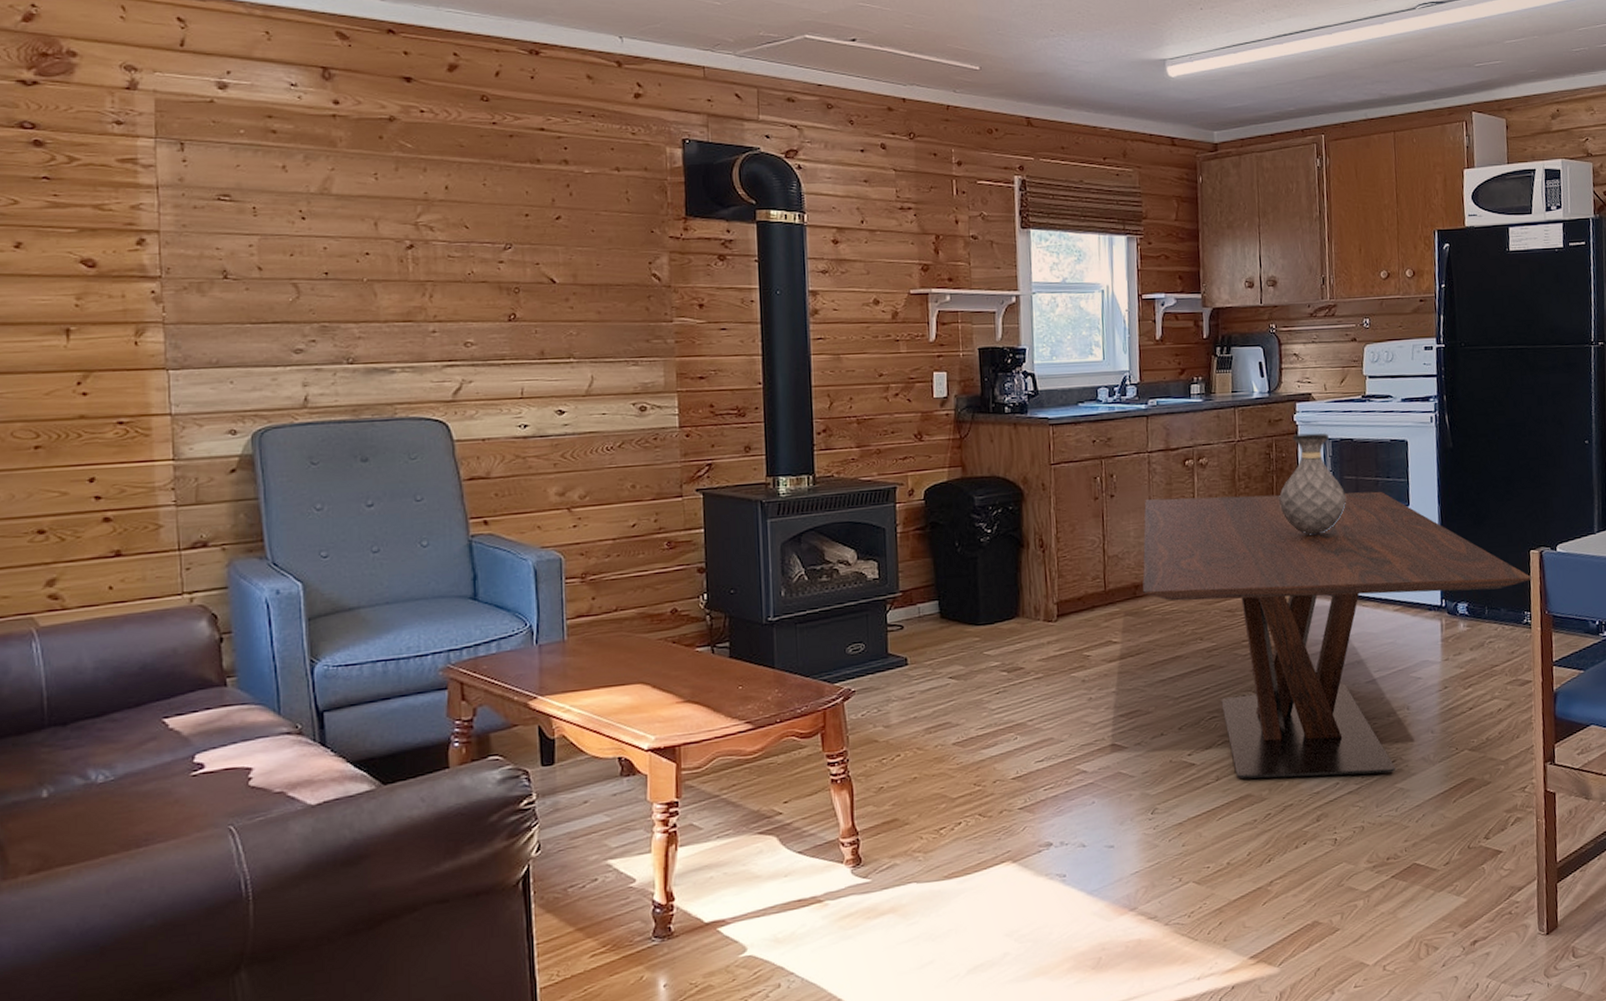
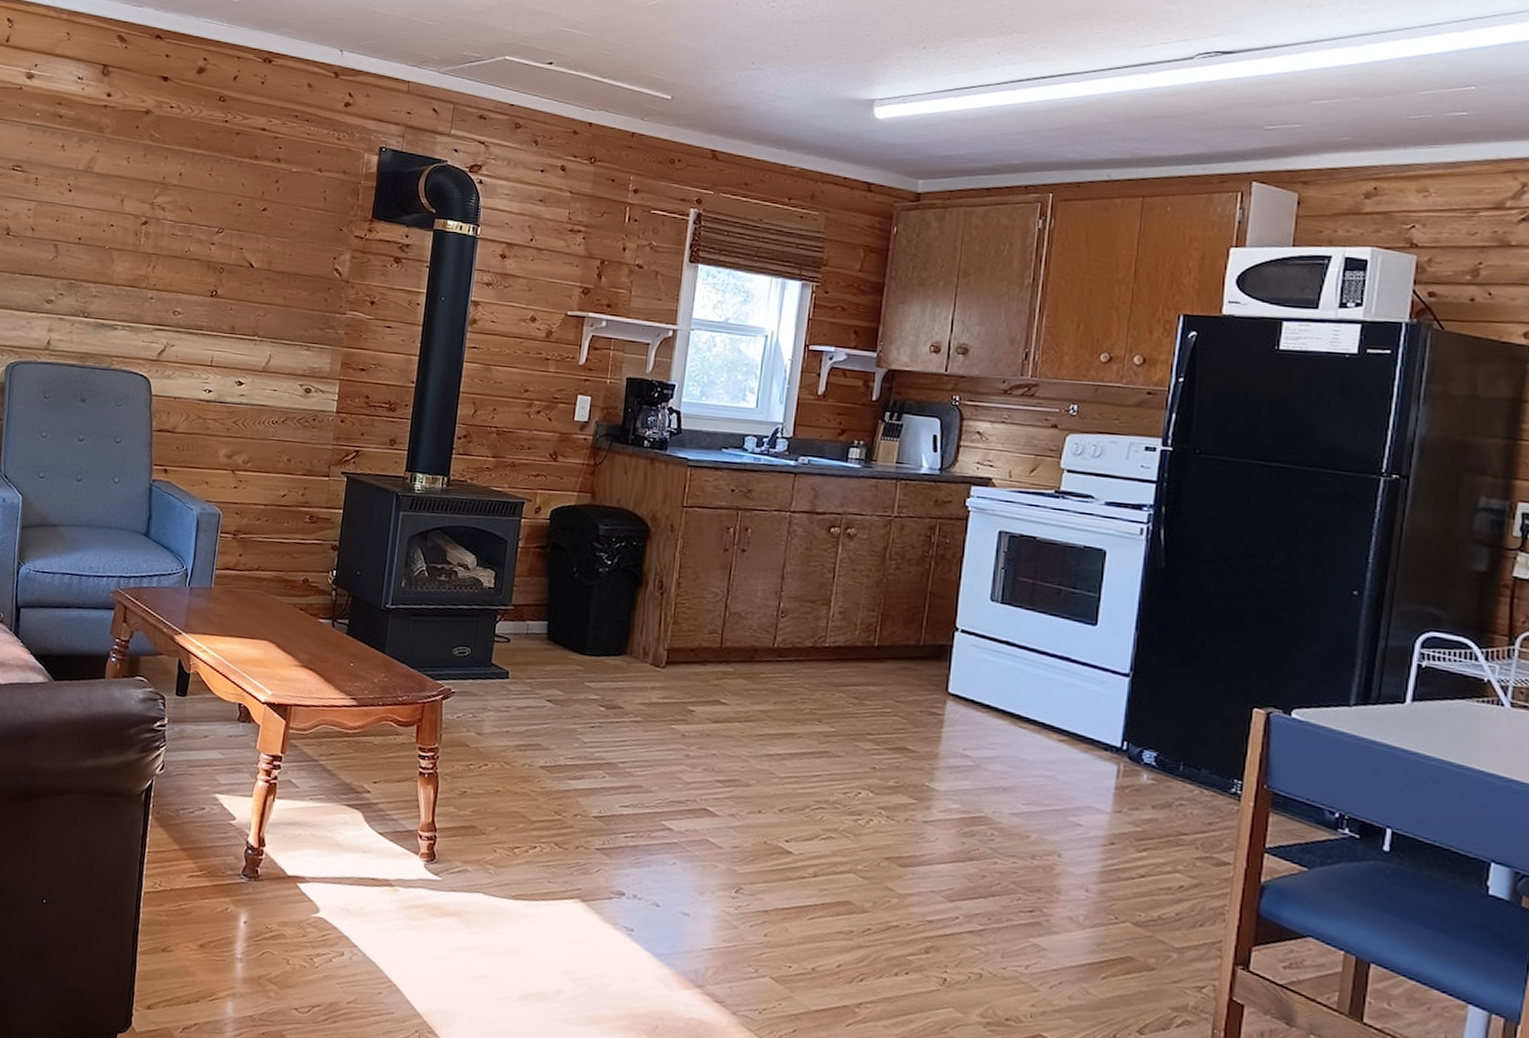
dining table: present [1142,491,1532,779] -> none [762,561,1251,924]
vase: present [1279,433,1347,535] -> none [934,520,1018,637]

